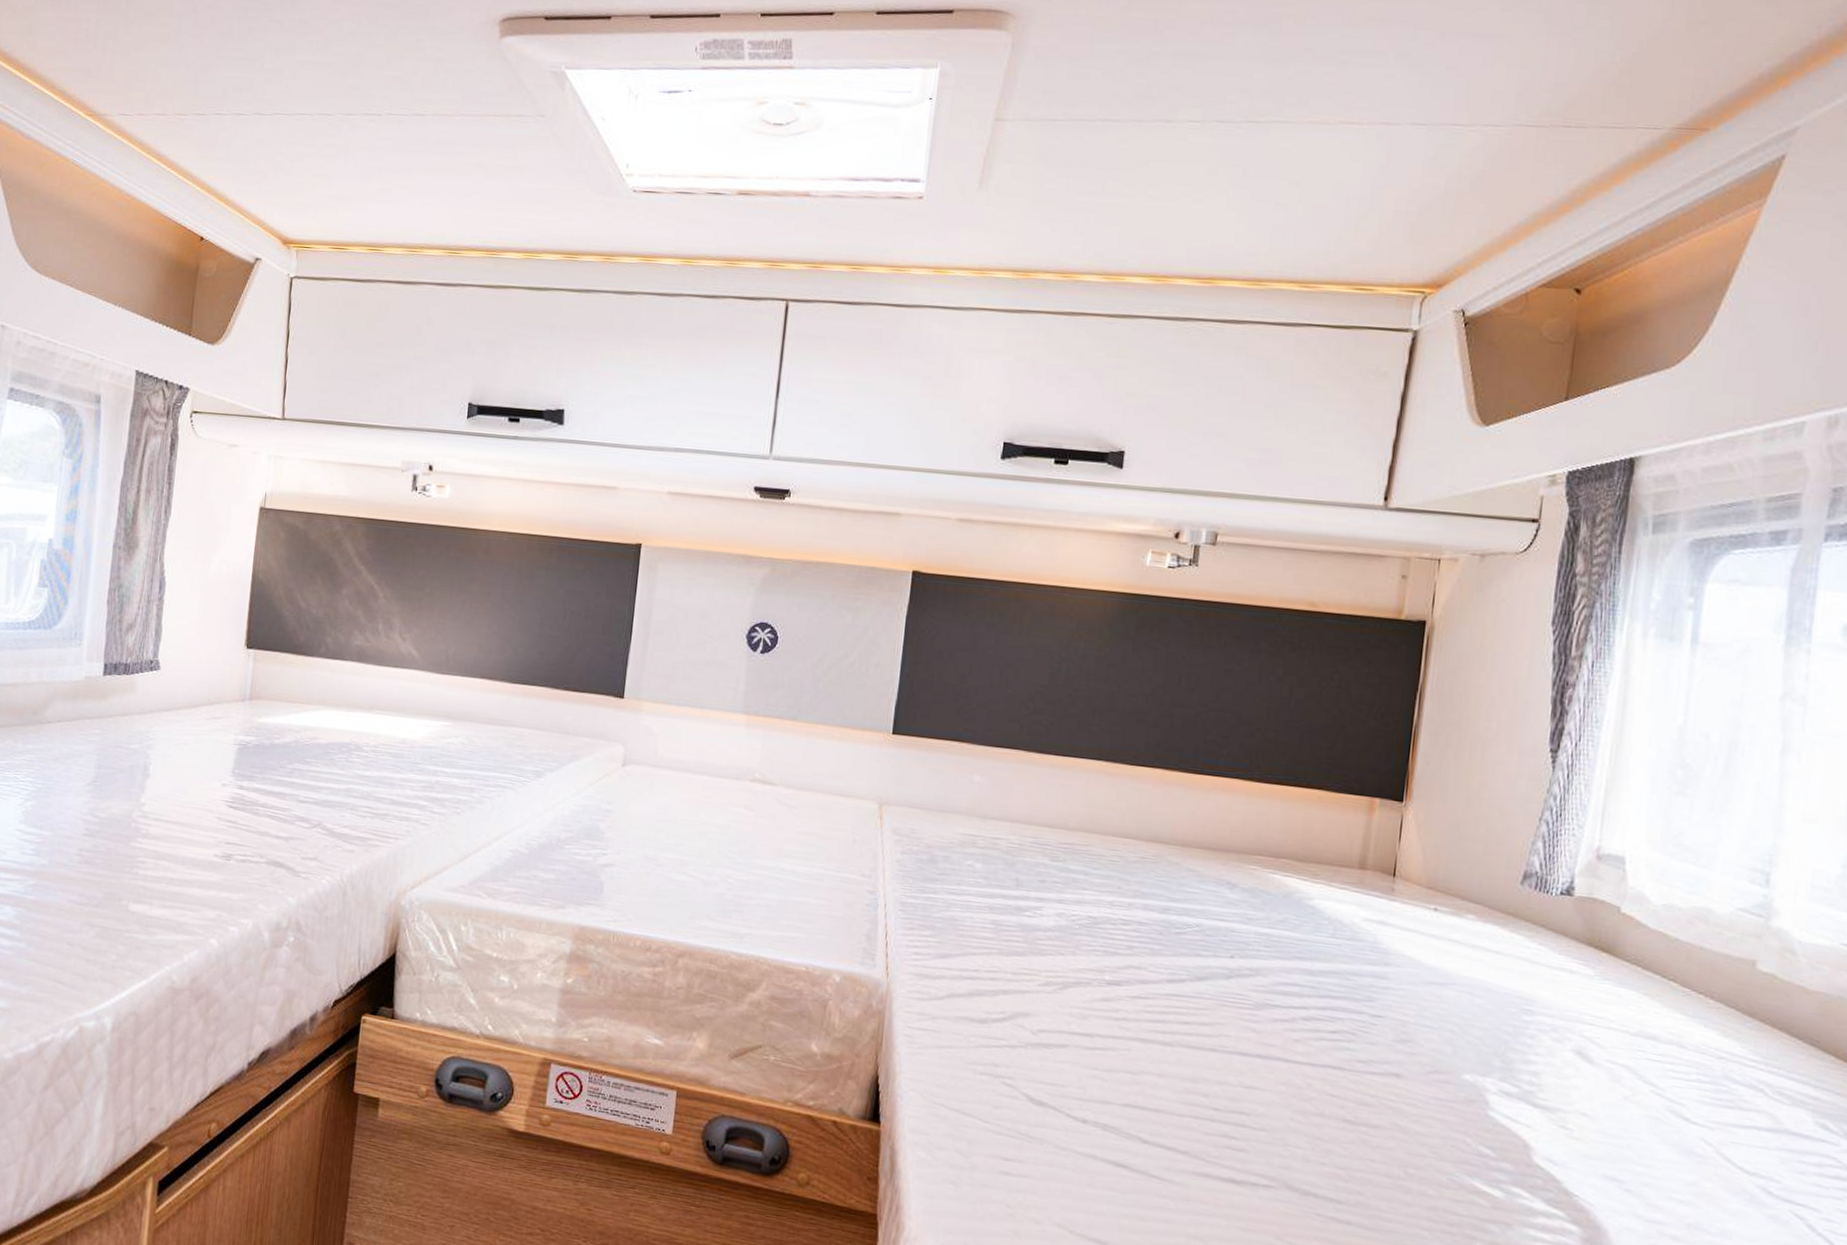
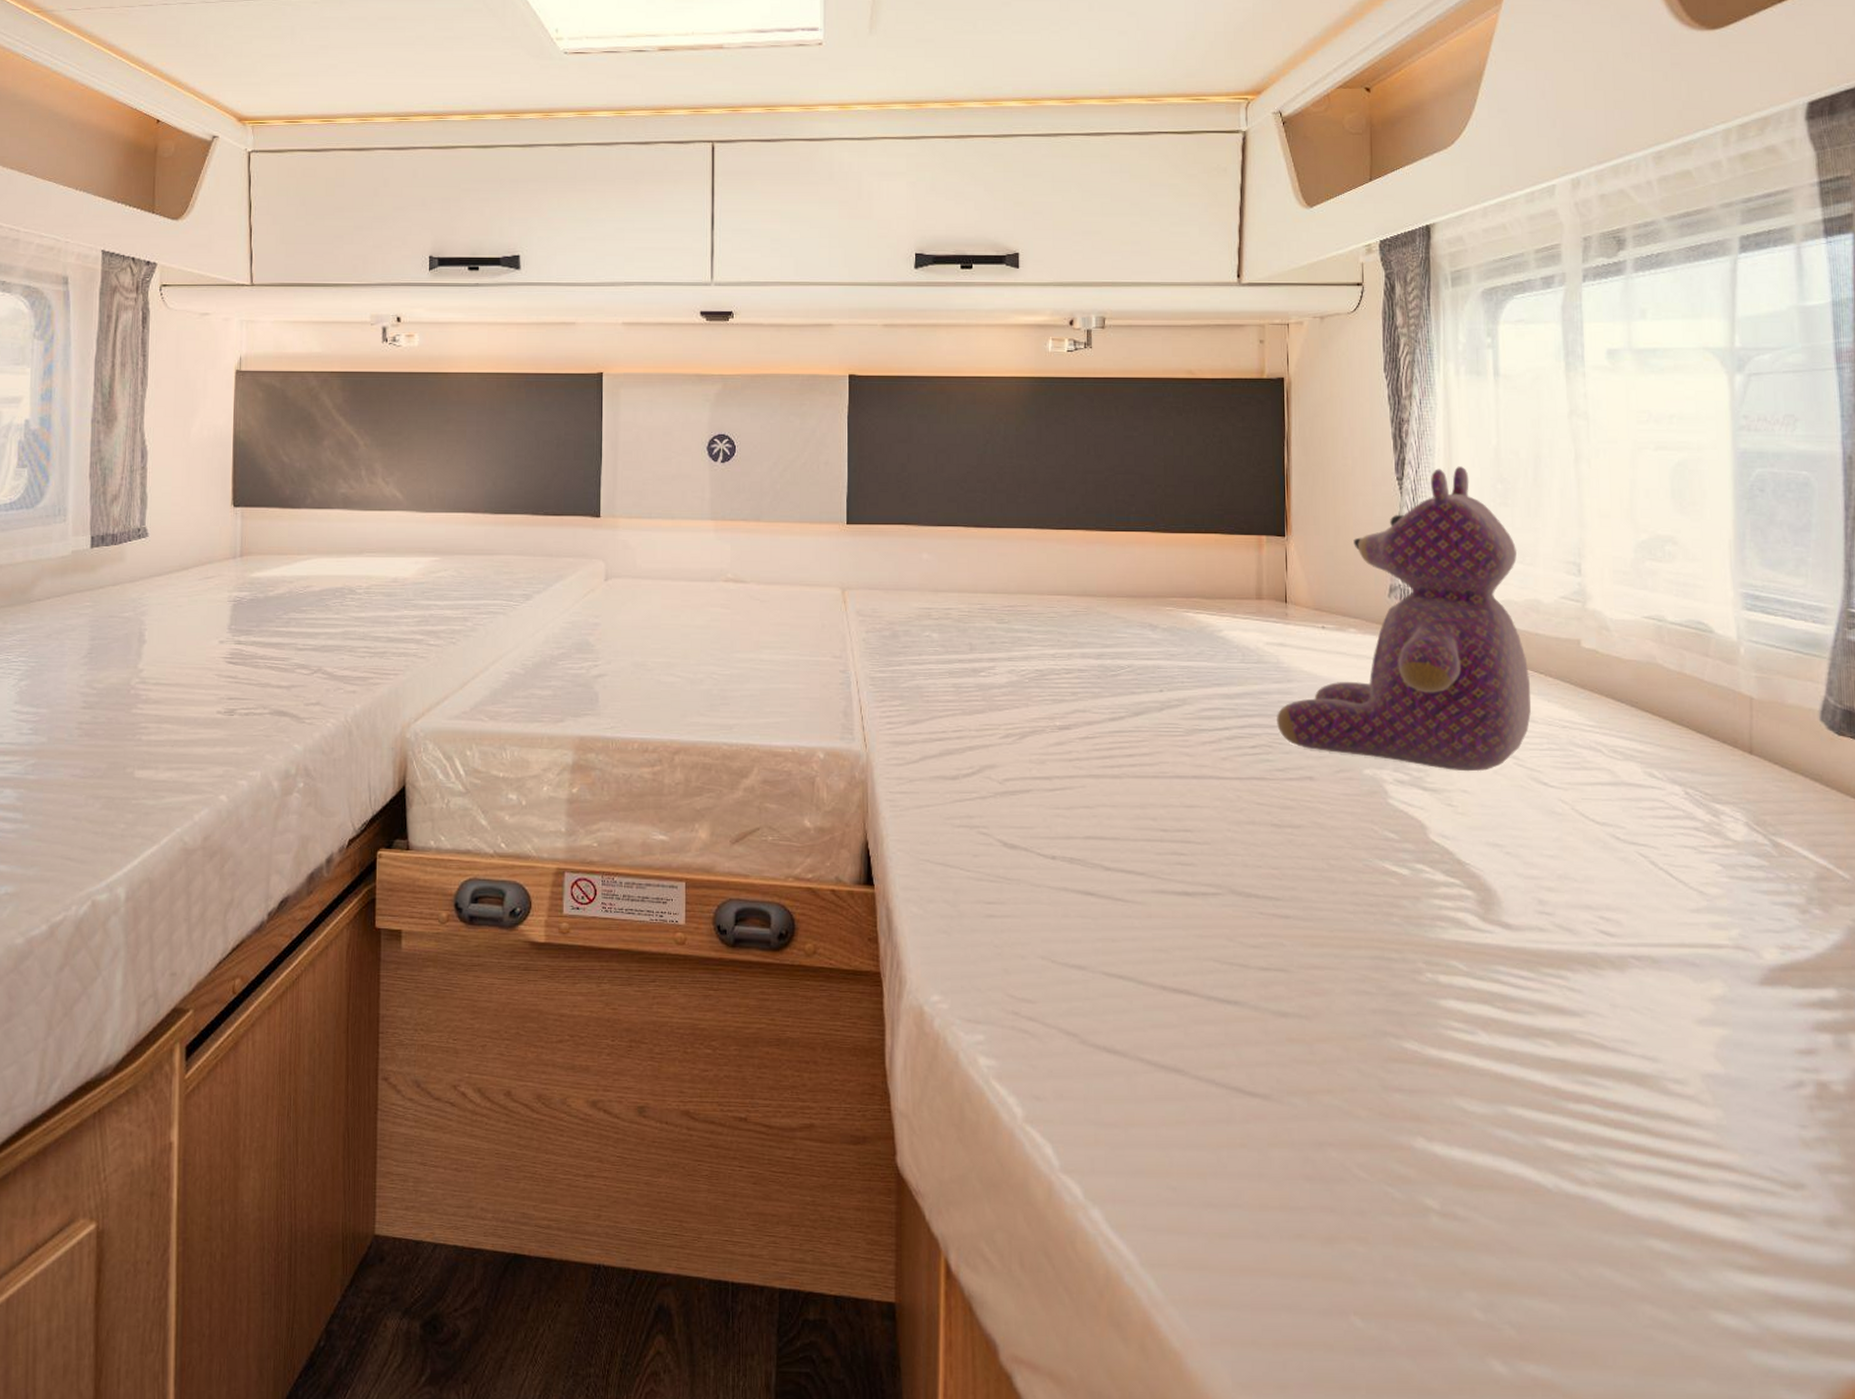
teddy bear: none [1365,743,1690,1095] -> present [1277,466,1531,772]

